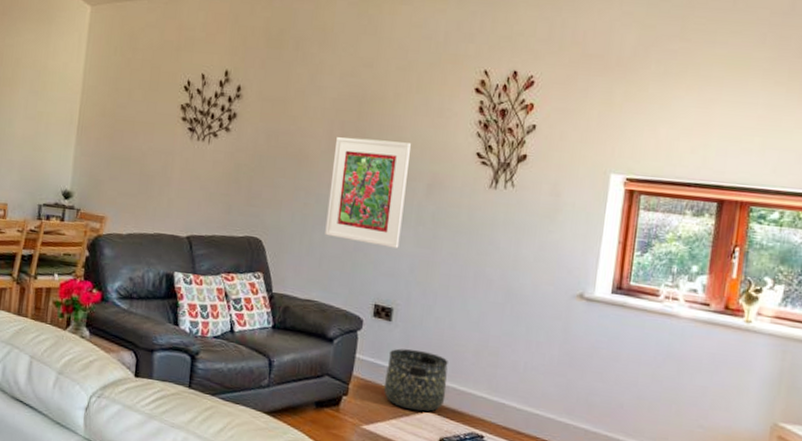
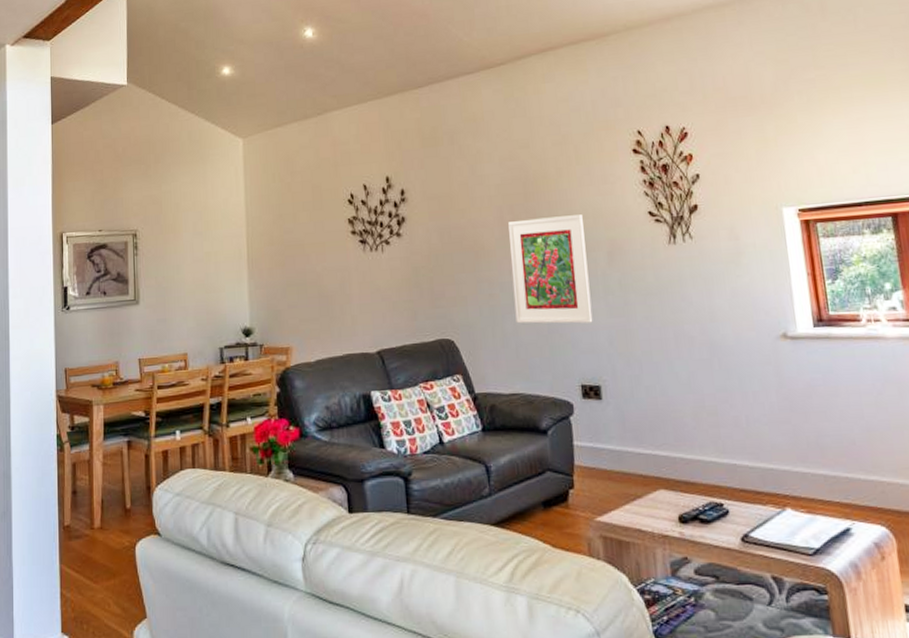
basket: present [384,348,448,412] -> none [606,424,675,491]

